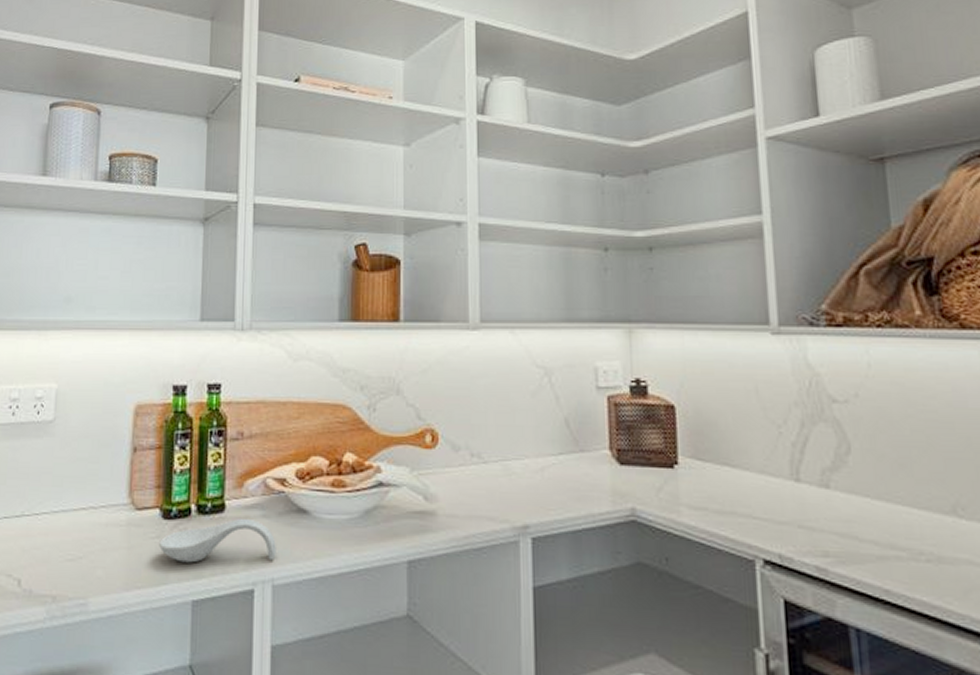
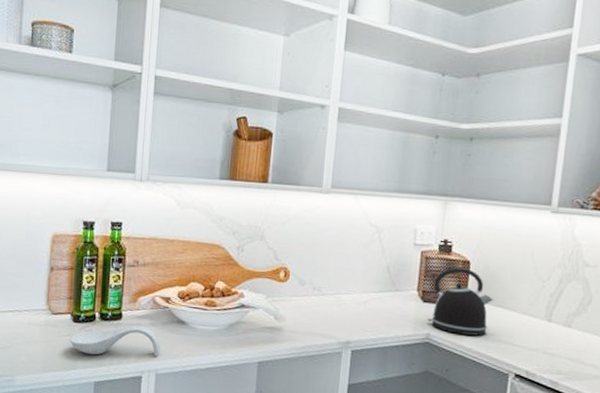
kettle: none [629,415,716,508] -> present [427,267,494,336]

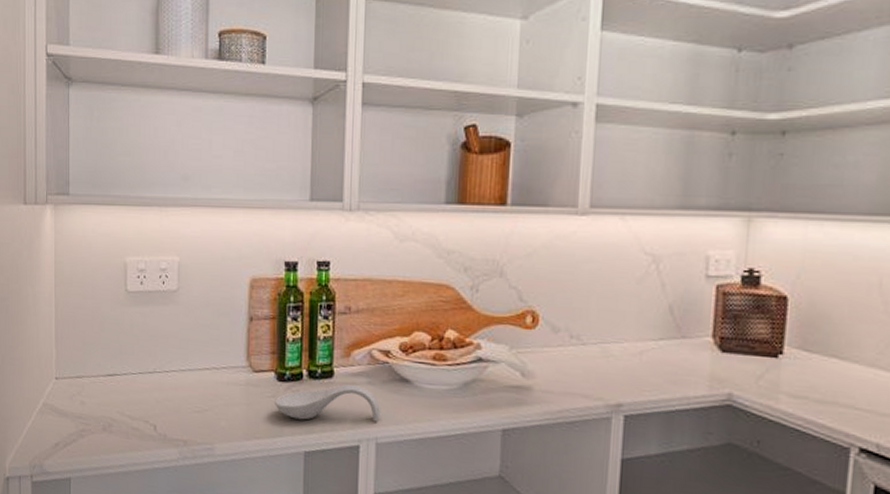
kettle: present [427,267,494,336] -> none [728,305,825,397]

